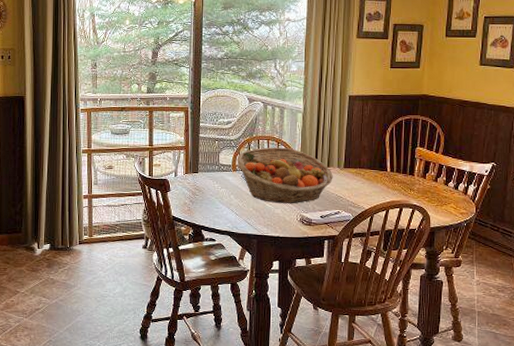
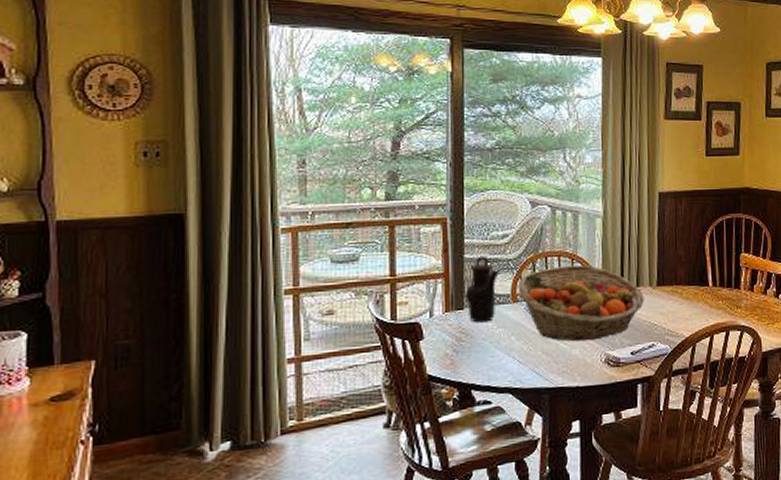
teapot: none [199,136,224,184] -> present [465,255,499,323]

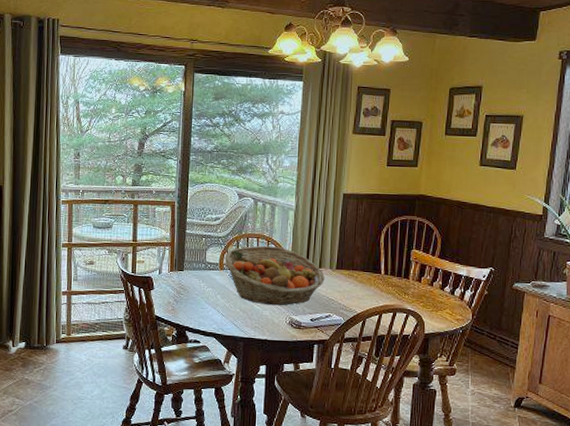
teapot: present [465,255,499,323] -> none [185,232,211,282]

